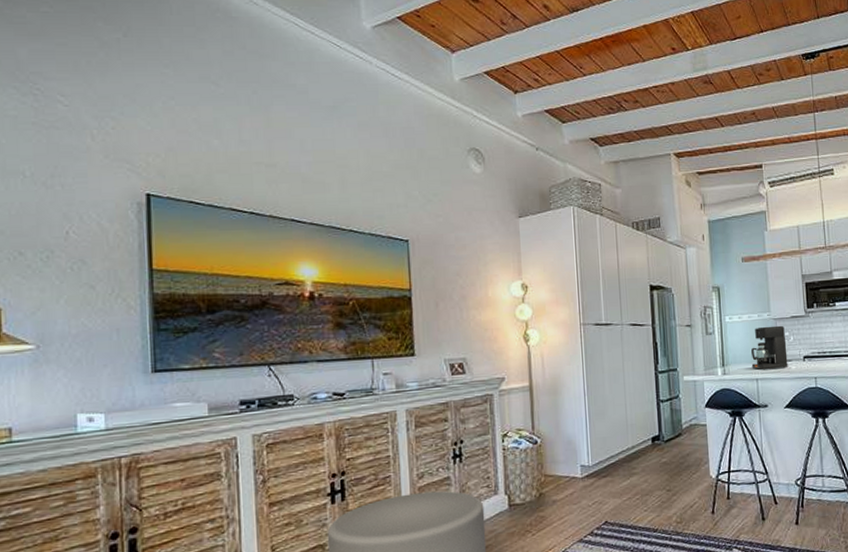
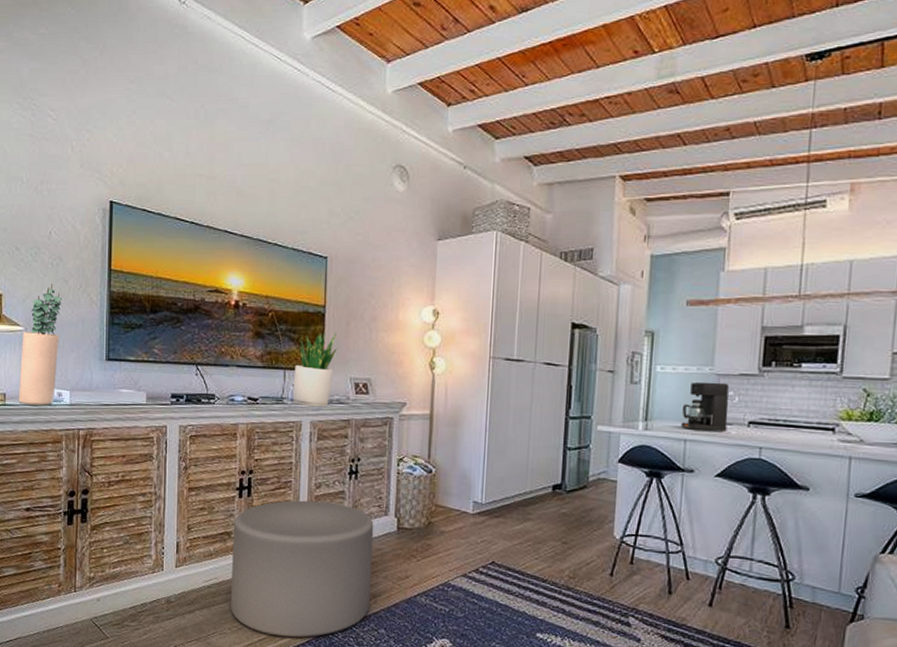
vase: none [30,291,88,439] -> present [18,283,62,407]
planter: none [383,314,428,395] -> present [292,330,337,408]

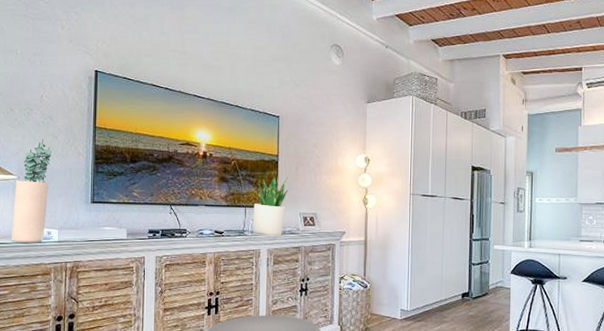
coffee maker: present [680,382,729,433] -> none [555,209,590,248]

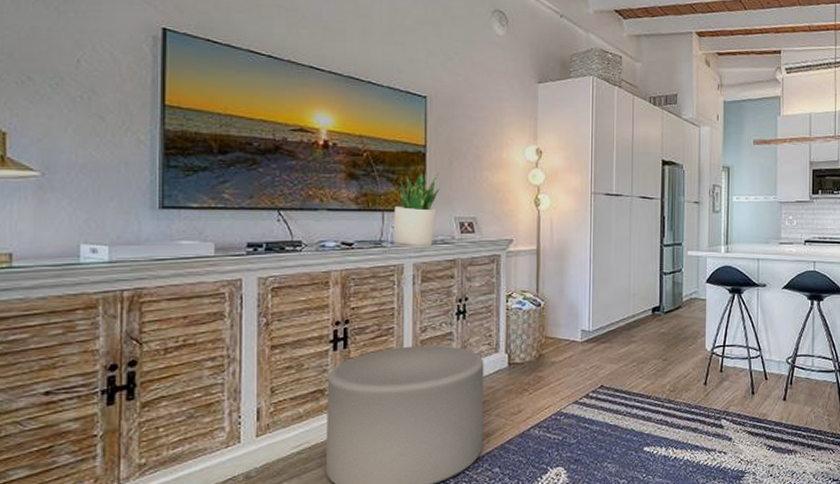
vase: present [11,139,52,244] -> none [32,120,96,267]

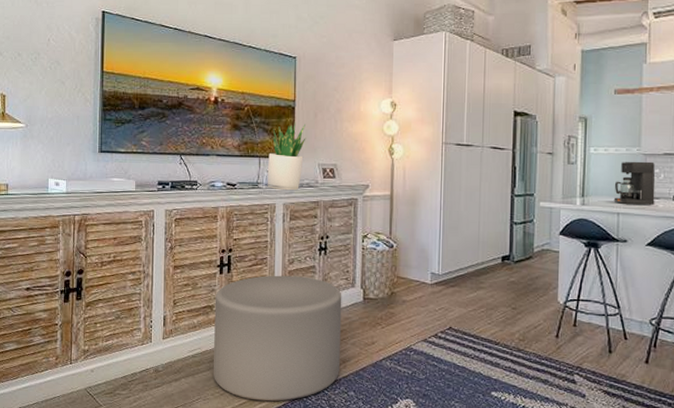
coffee maker: none [754,209,790,251] -> present [613,161,656,206]

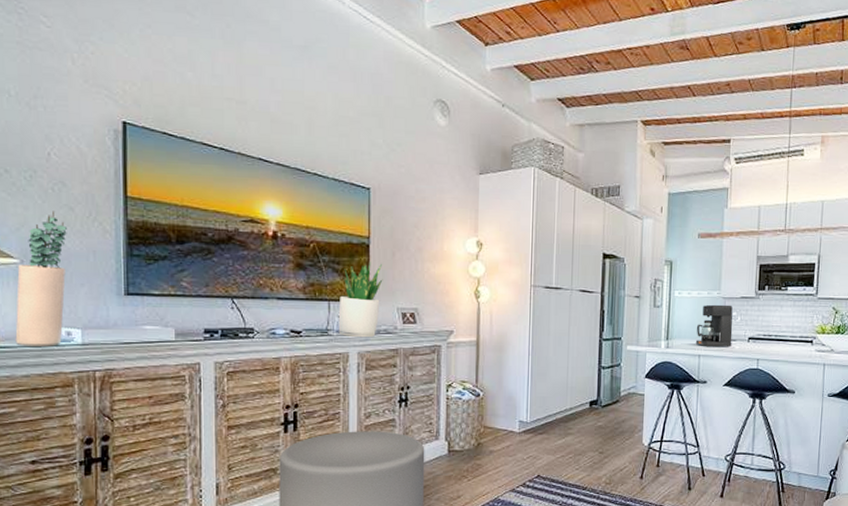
vase: none [19,85,59,195] -> present [15,211,67,348]

